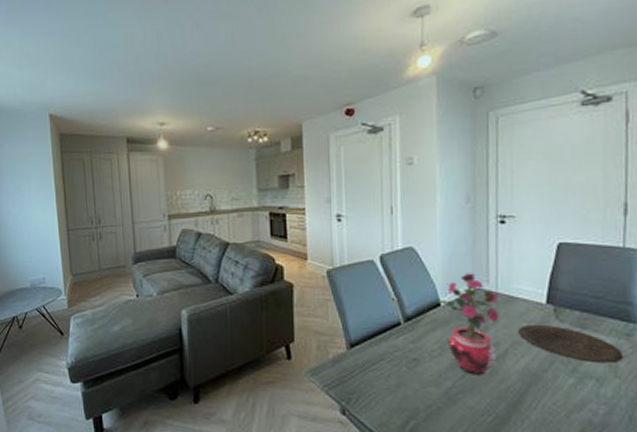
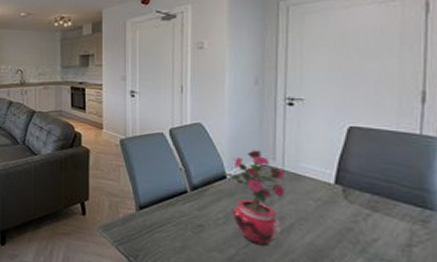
plate: present [518,324,624,364] -> none [304,202,418,248]

